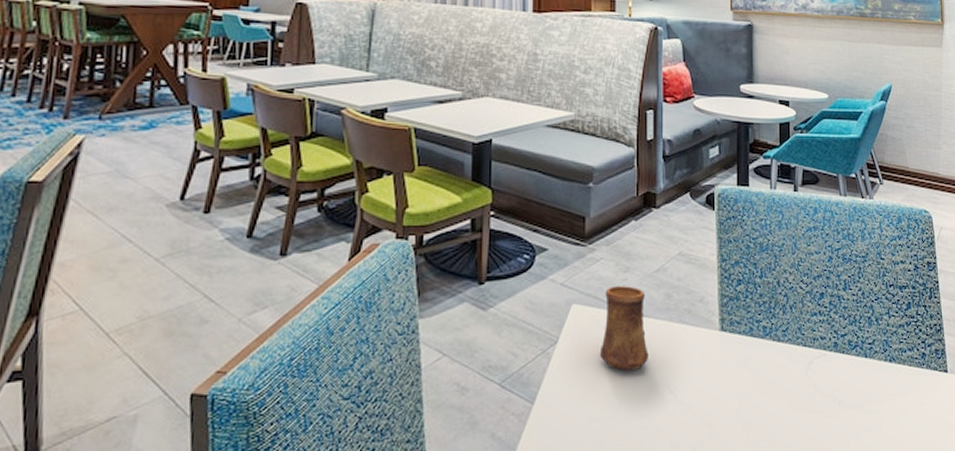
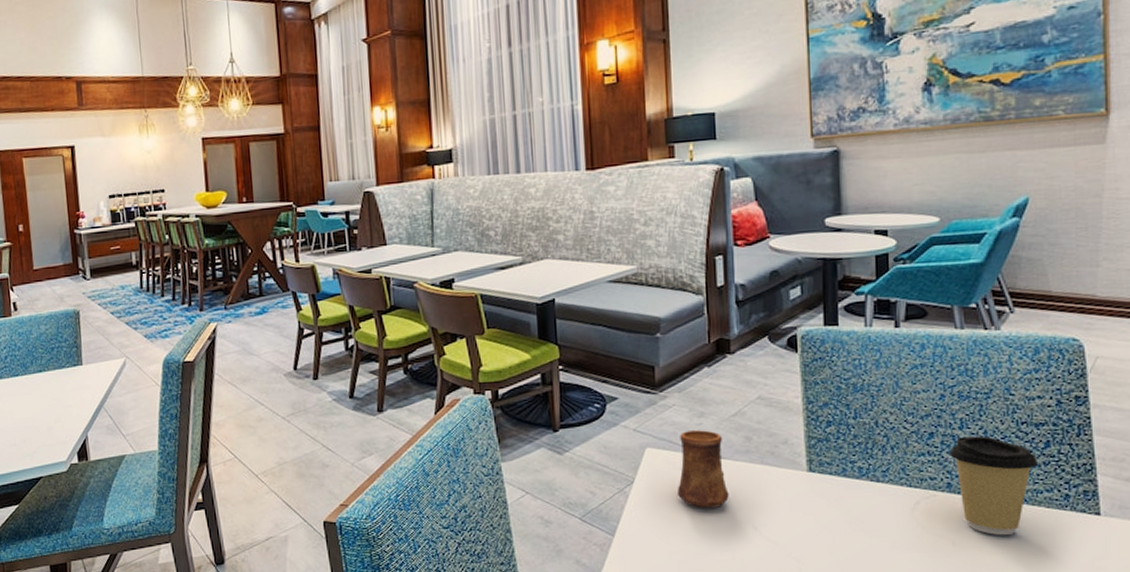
coffee cup: none [835,297,903,394] -> present [948,436,1039,536]

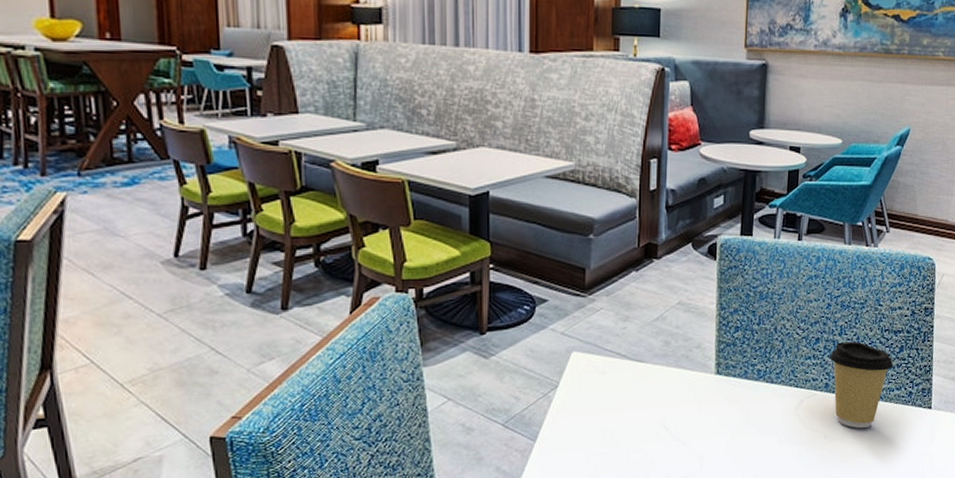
cup: present [677,430,729,508] -> none [598,334,646,411]

